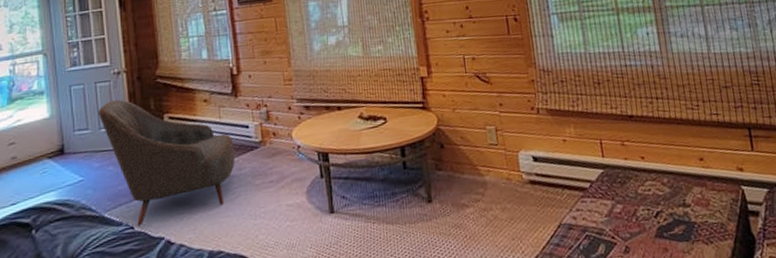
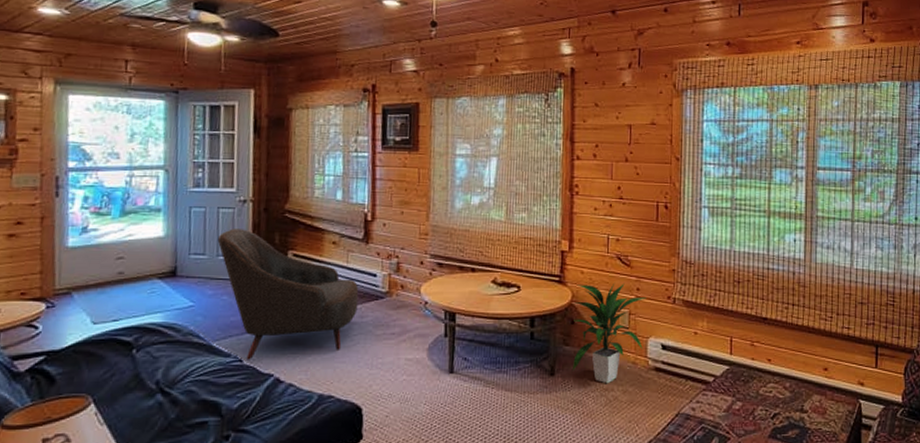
indoor plant: none [440,100,515,204] -> present [573,282,647,384]

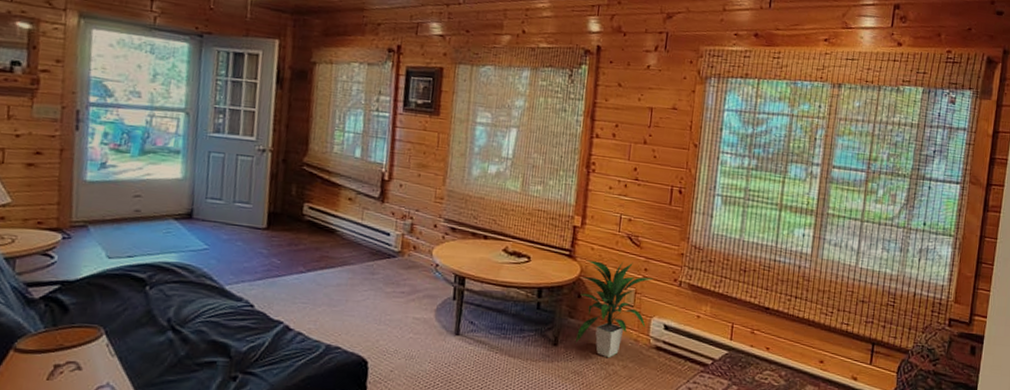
leather: present [217,229,359,360] -> none [234,176,372,306]

